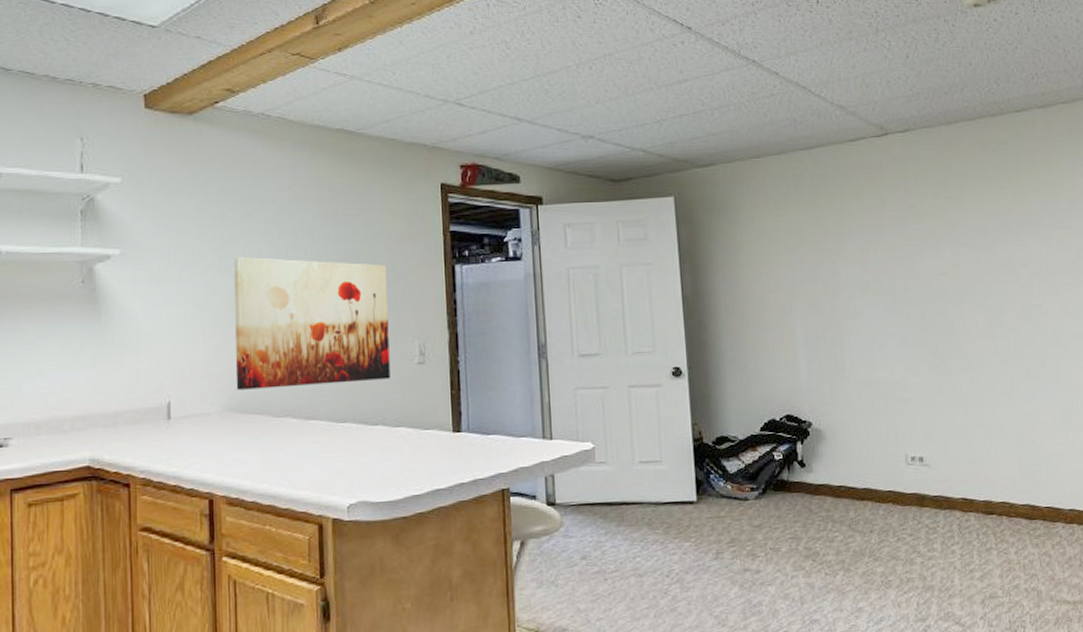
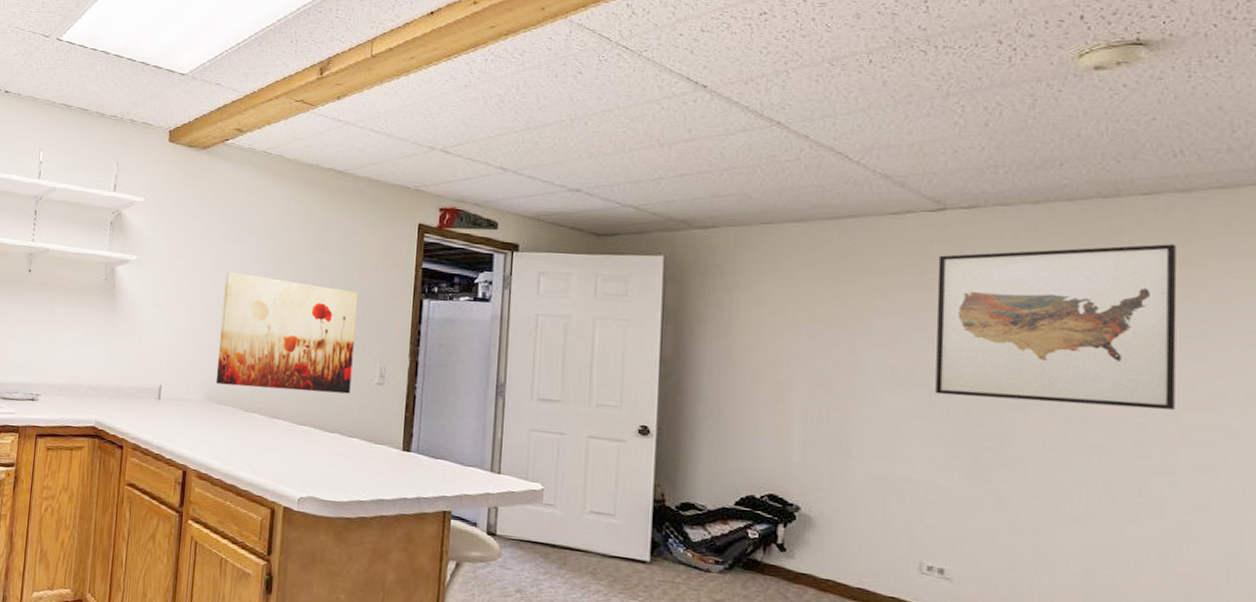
wall art: none [887,152,1057,301] -> present [935,244,1177,411]

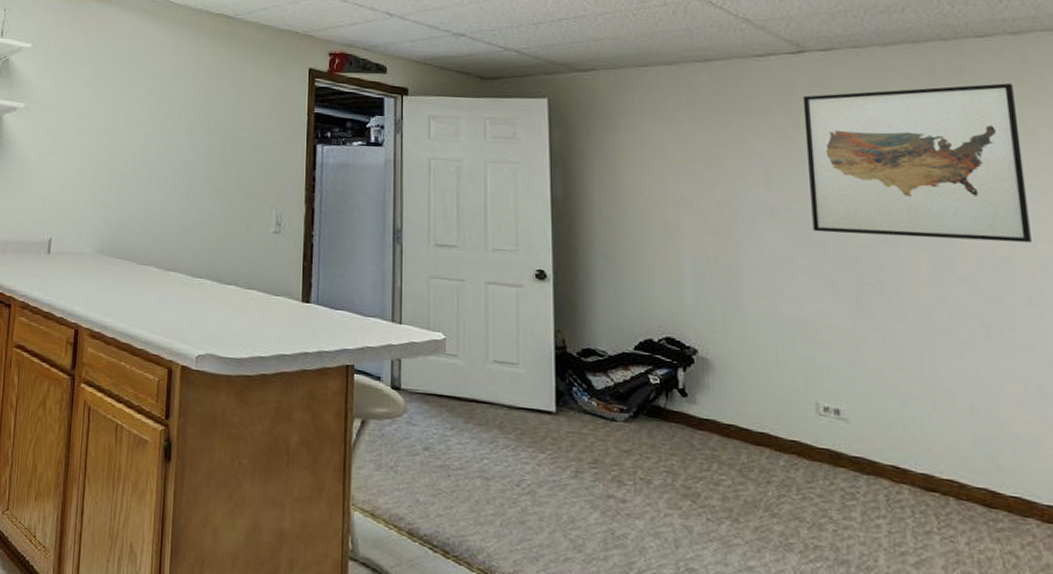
wall art: present [215,271,359,394] -> none [108,118,252,244]

